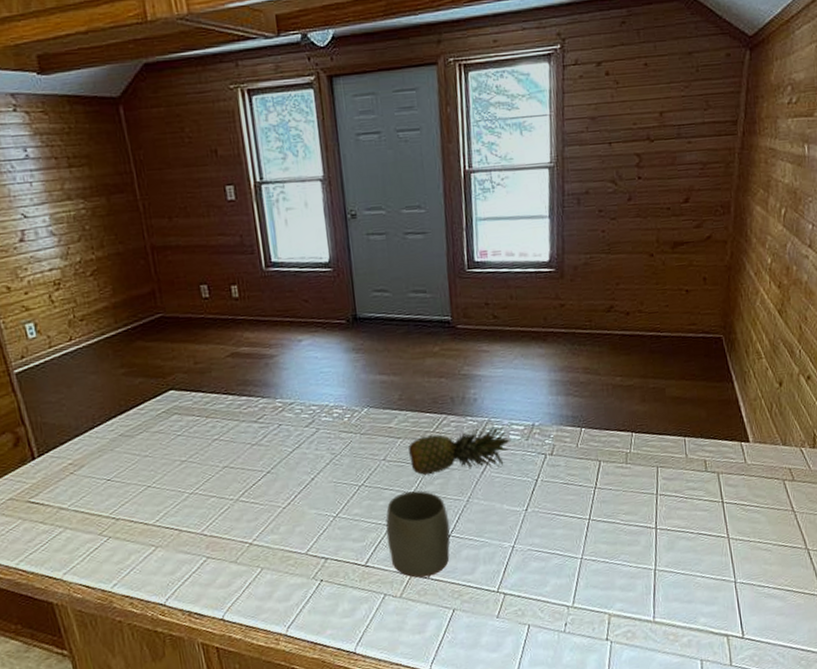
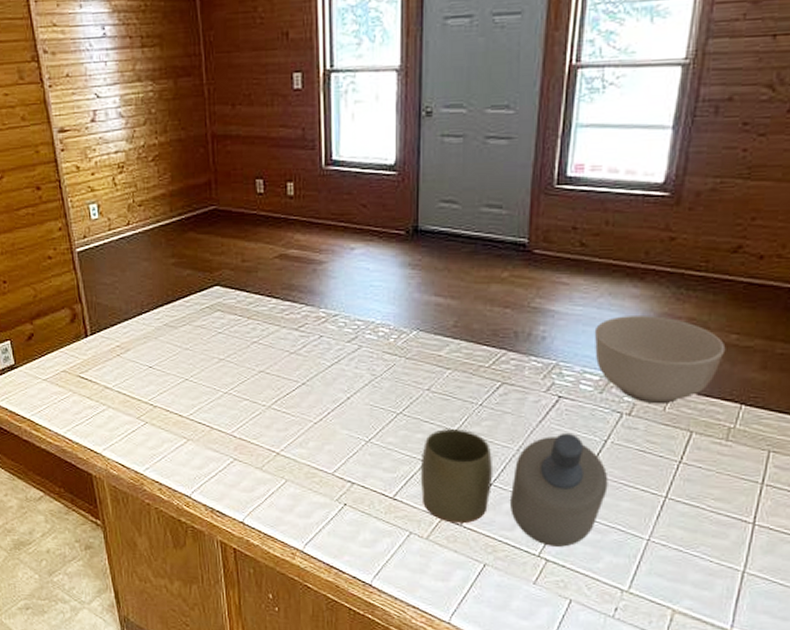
fruit: present [408,425,511,475] -> none [457,371,581,418]
soap dispenser: none [466,478,544,581] -> present [509,432,608,547]
bowl: none [514,369,614,443] -> present [594,316,726,404]

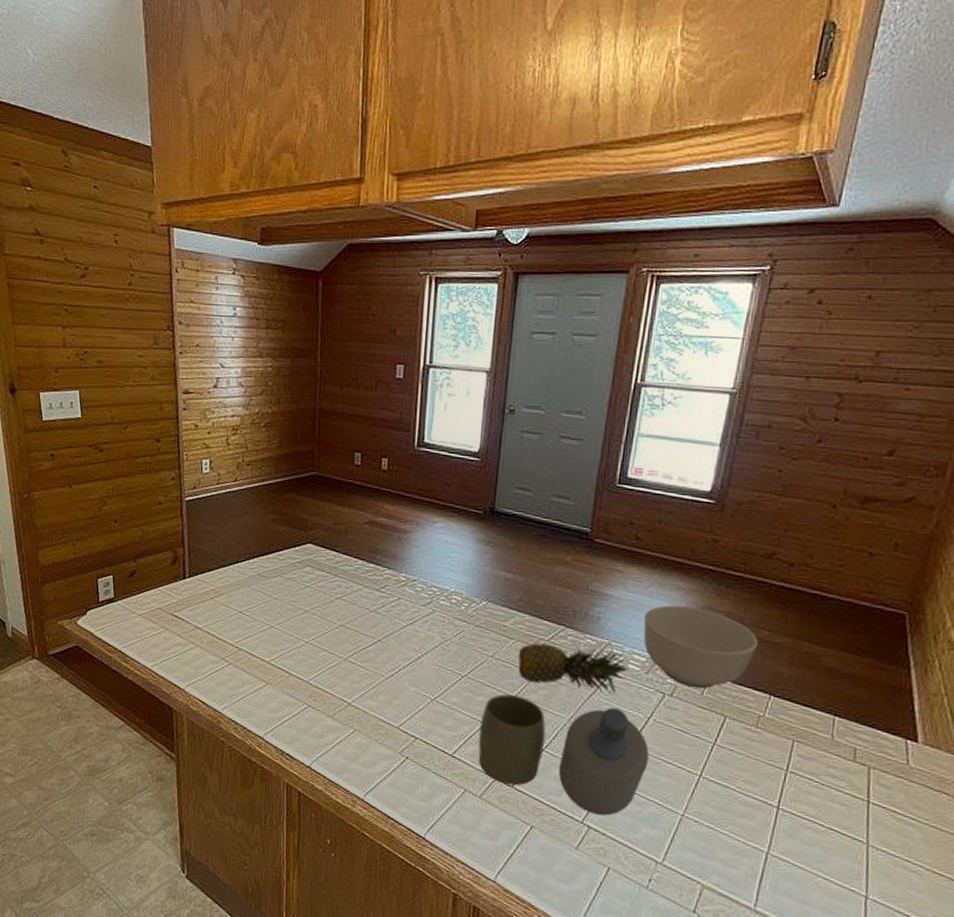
fruit: none [457,371,581,418] -> present [518,643,629,694]

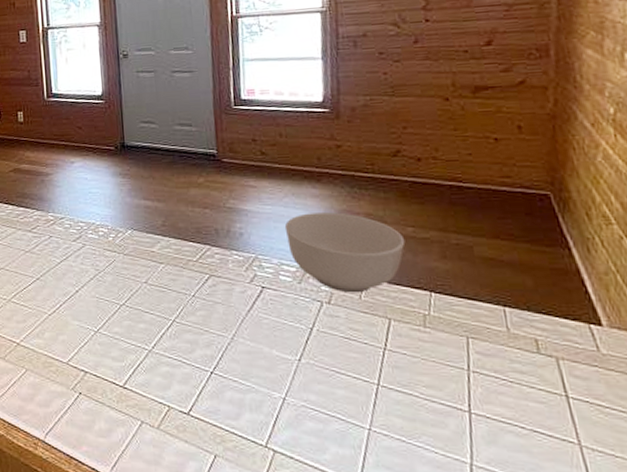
mug: present [478,694,546,786] -> none [145,318,213,413]
fruit: present [518,643,629,694] -> none [171,265,282,307]
soap dispenser: present [558,707,649,816] -> none [230,321,322,437]

